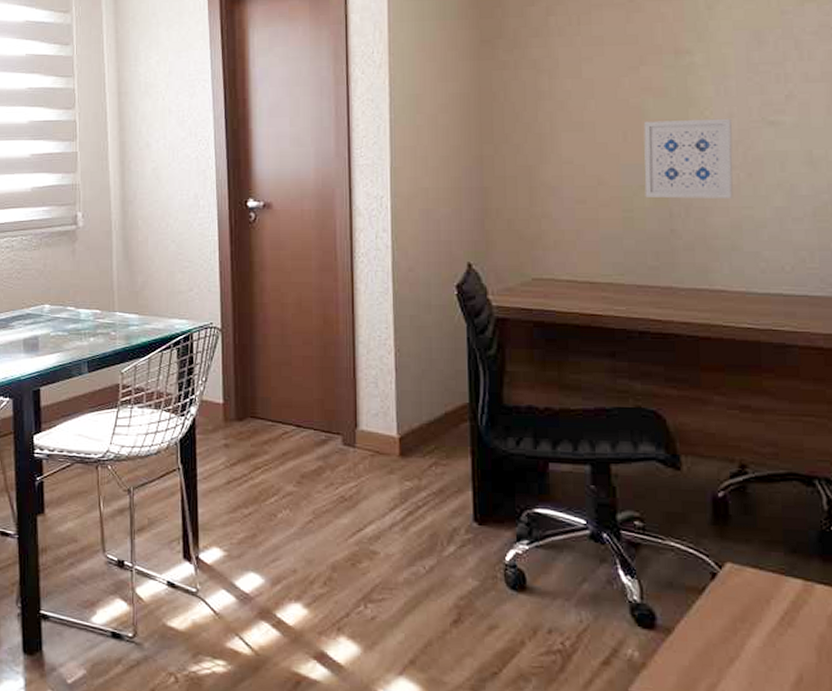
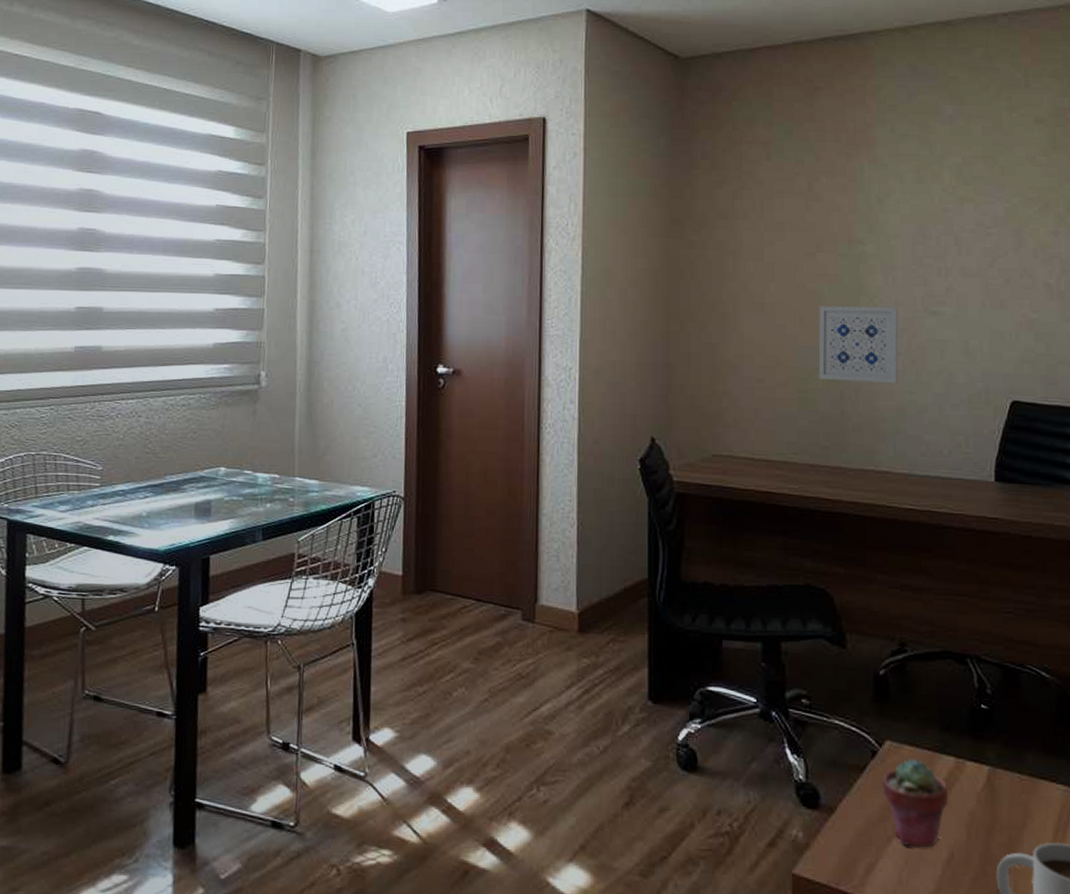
potted succulent: none [723,581,797,670] -> present [882,758,949,848]

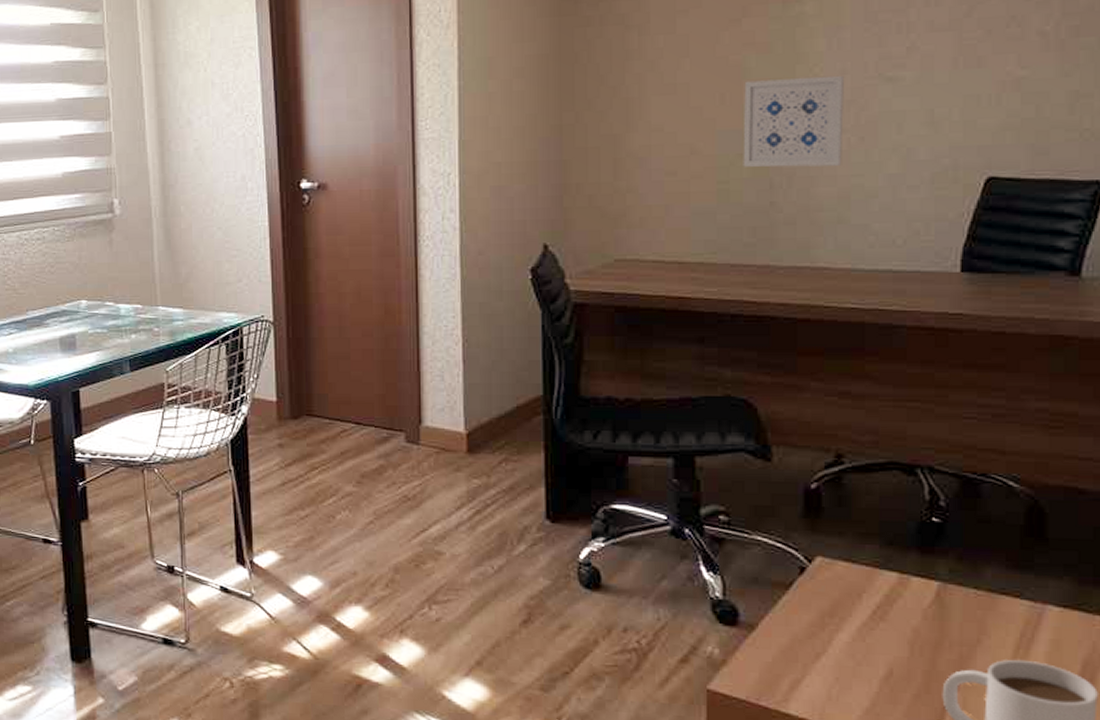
potted succulent: present [882,758,949,848] -> none [811,574,890,665]

